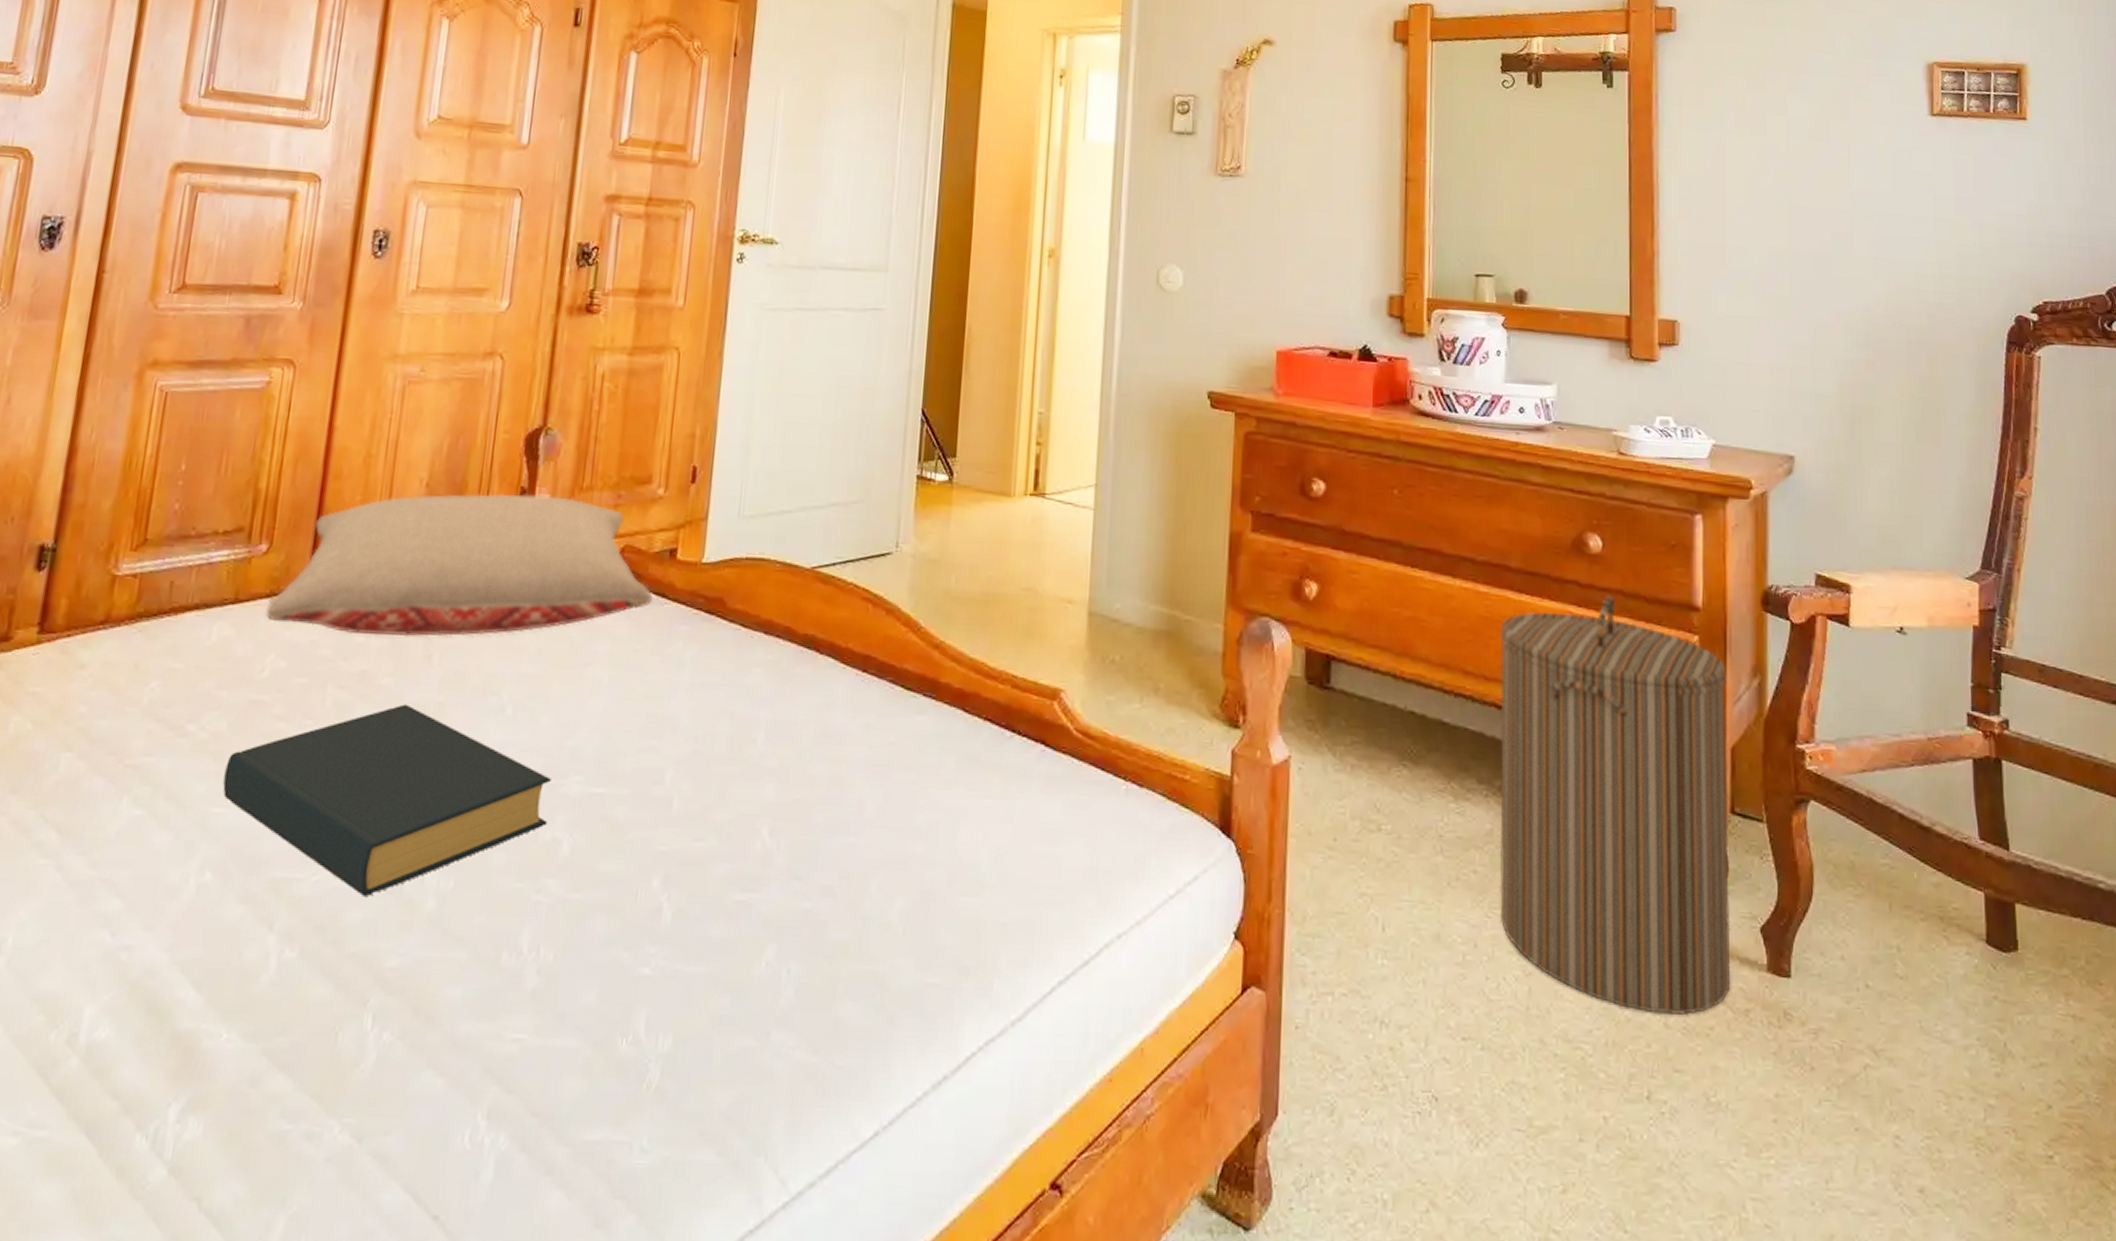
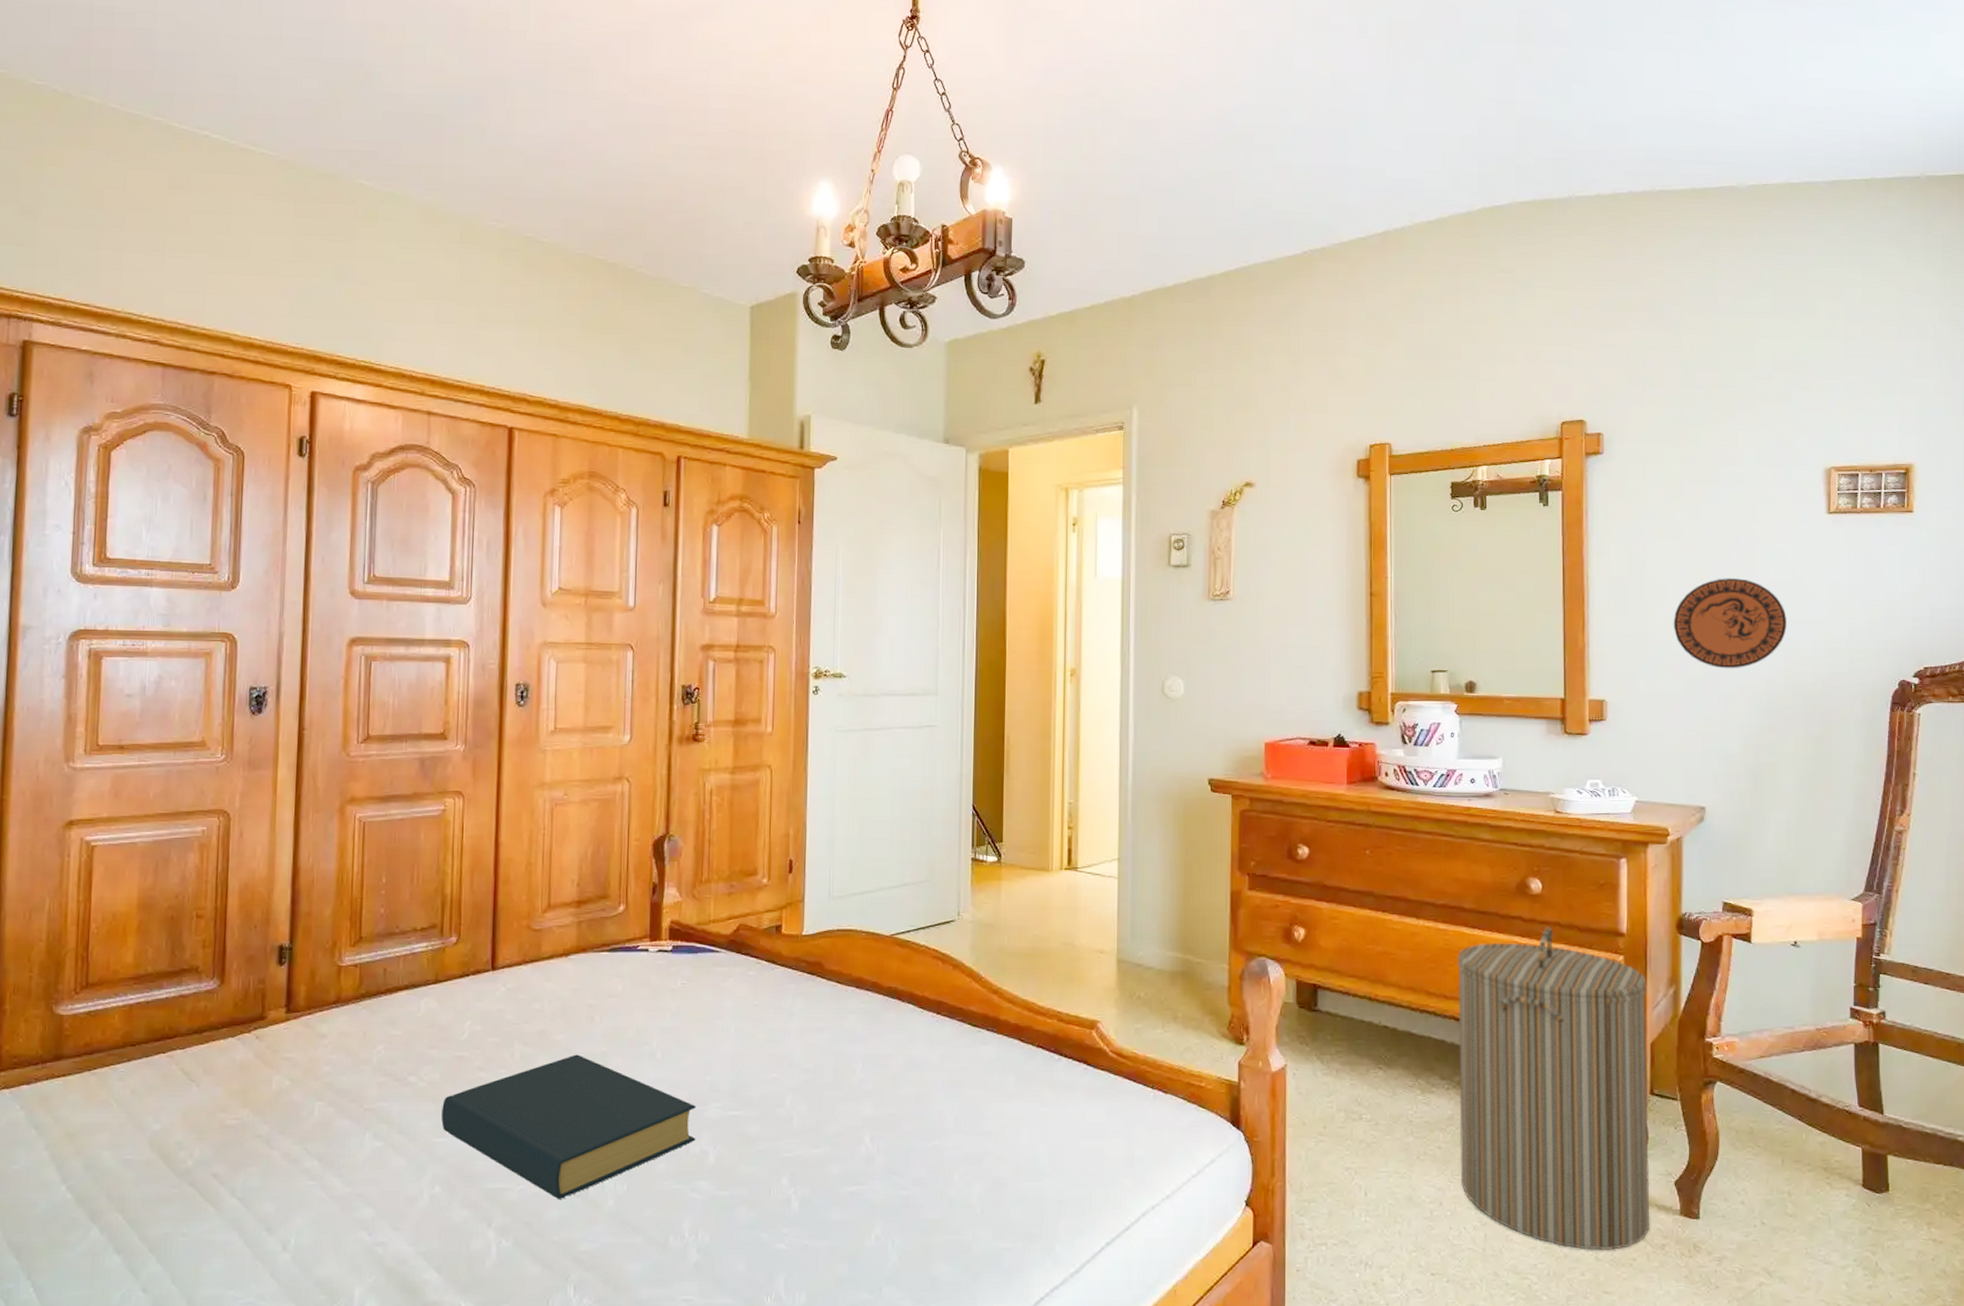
pillow: present [266,493,652,637] -> none [461,888,765,1003]
decorative plate: none [1756,183,1886,292] -> present [1673,578,1787,669]

